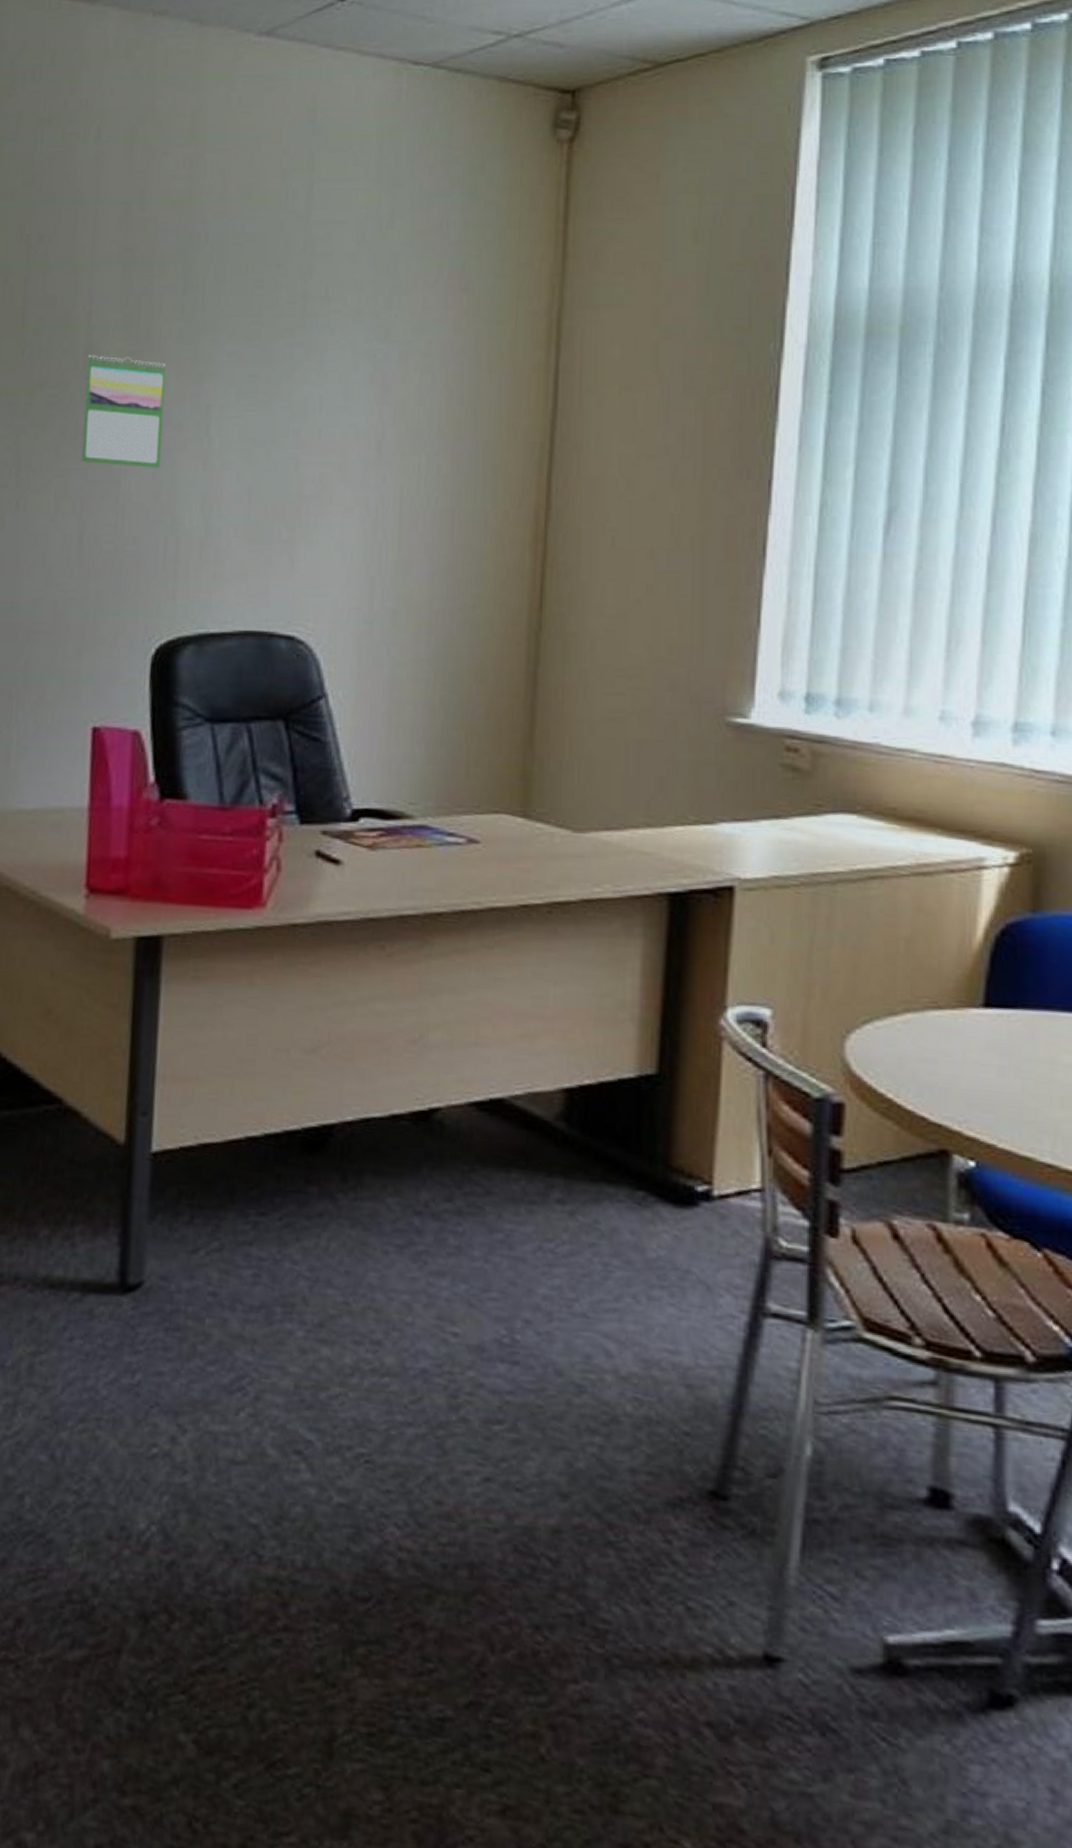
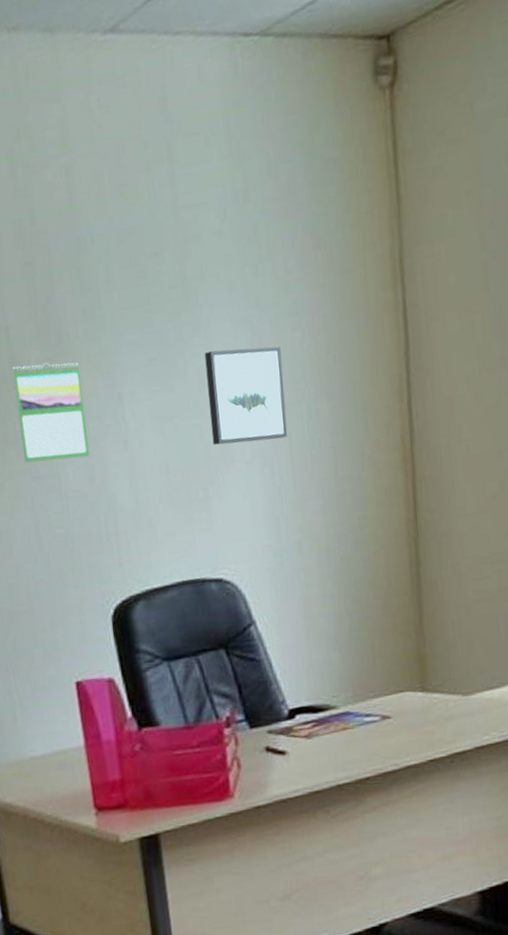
wall art: none [309,378,406,489] -> present [204,346,288,445]

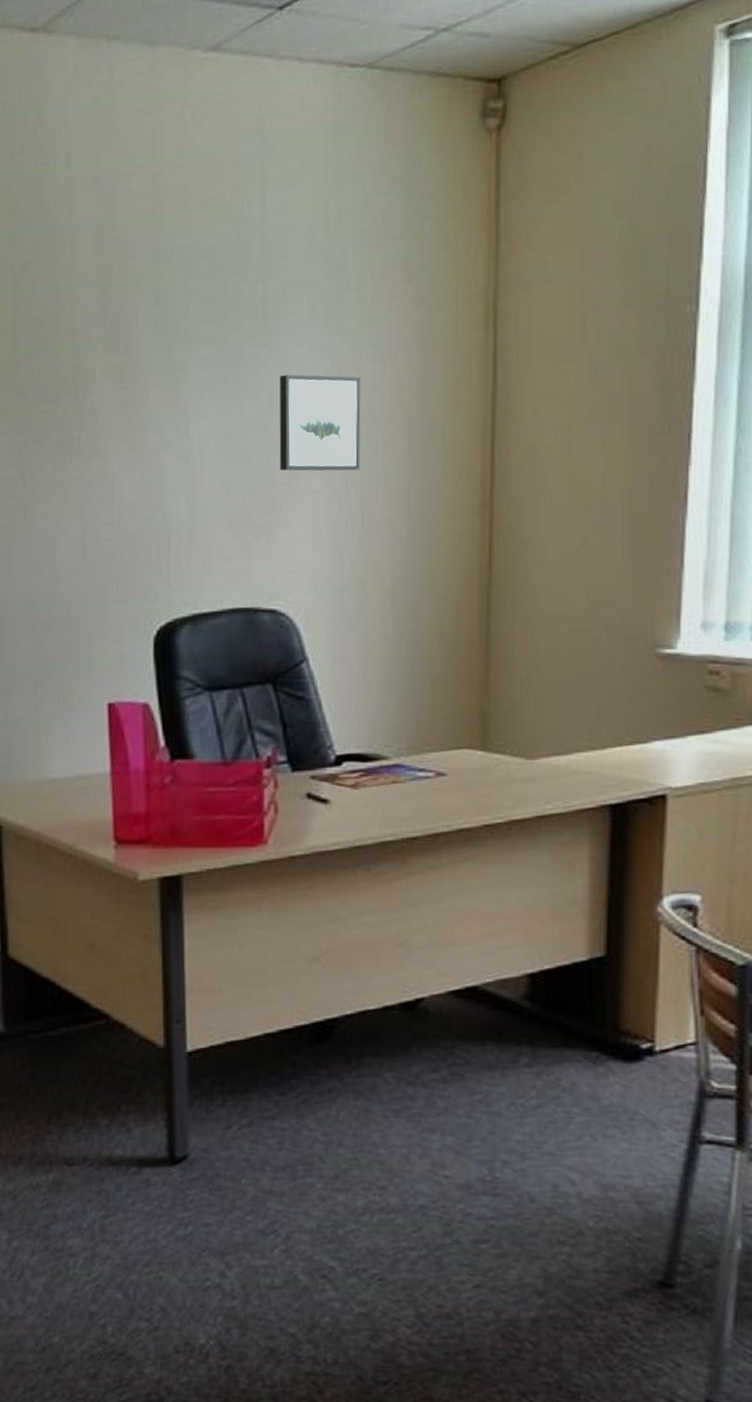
calendar: present [12,362,90,463] -> none [74,369,148,470]

